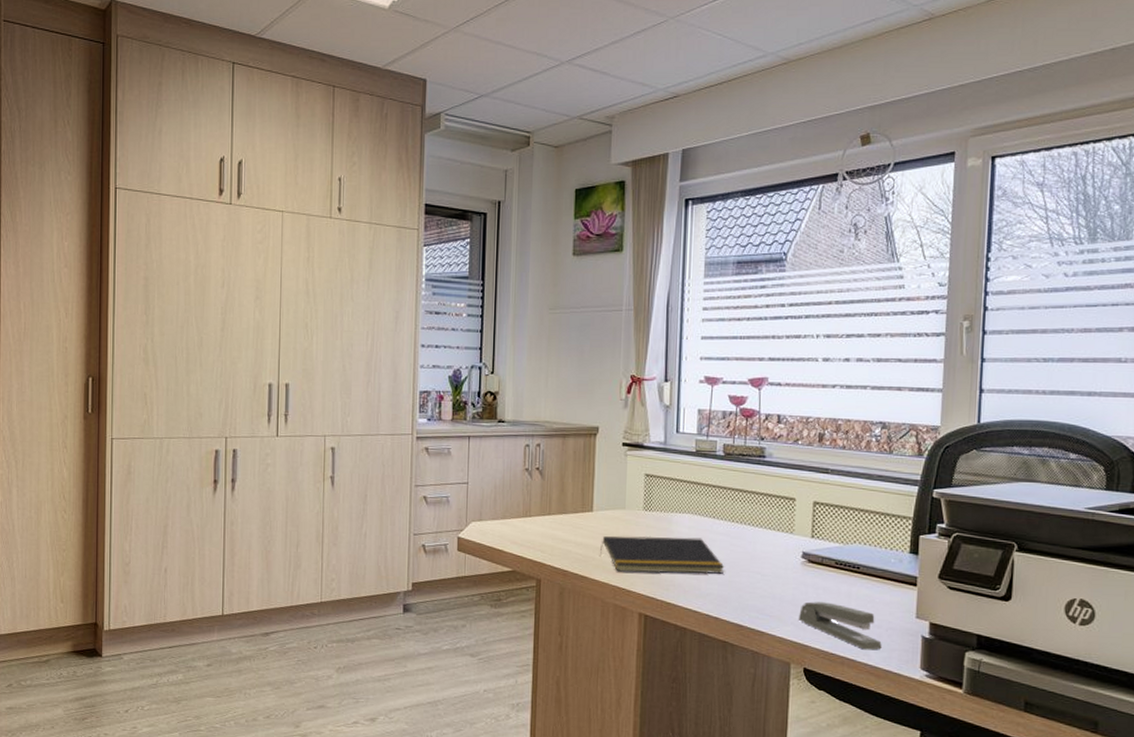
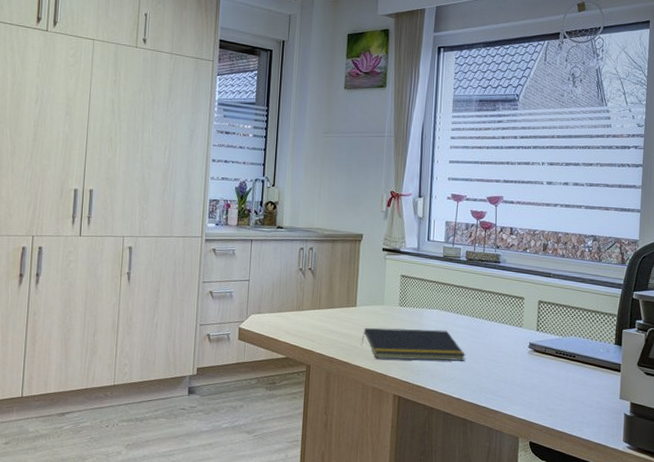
stapler: present [798,602,882,650] -> none [525,385,593,426]

